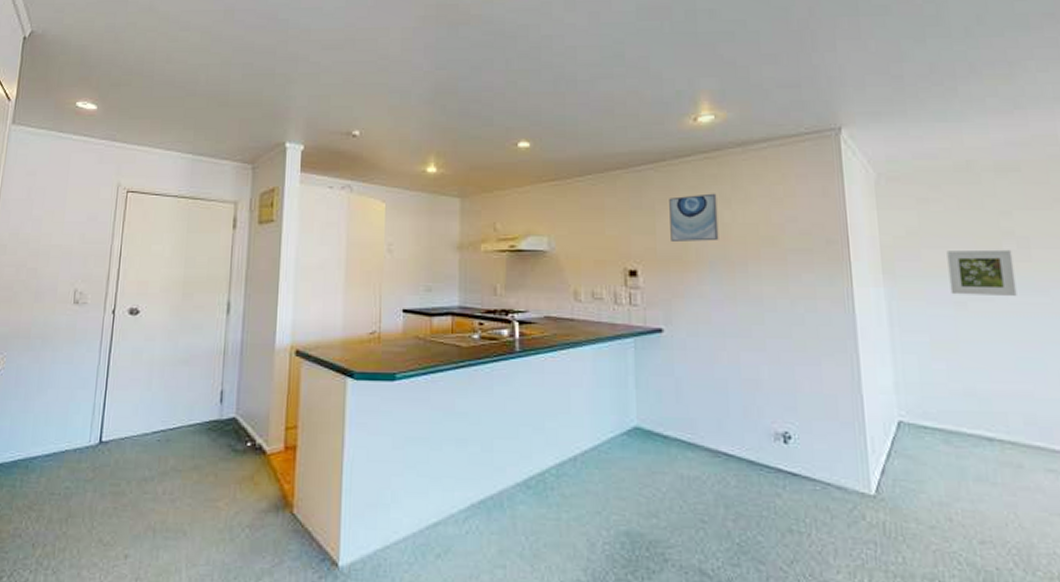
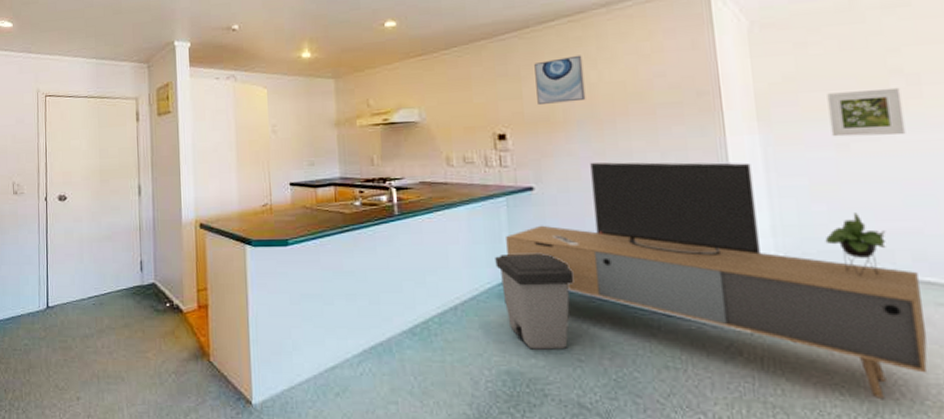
trash can: none [620,401,700,509] -> present [495,254,574,350]
media console: none [632,305,1039,568] -> present [506,162,928,399]

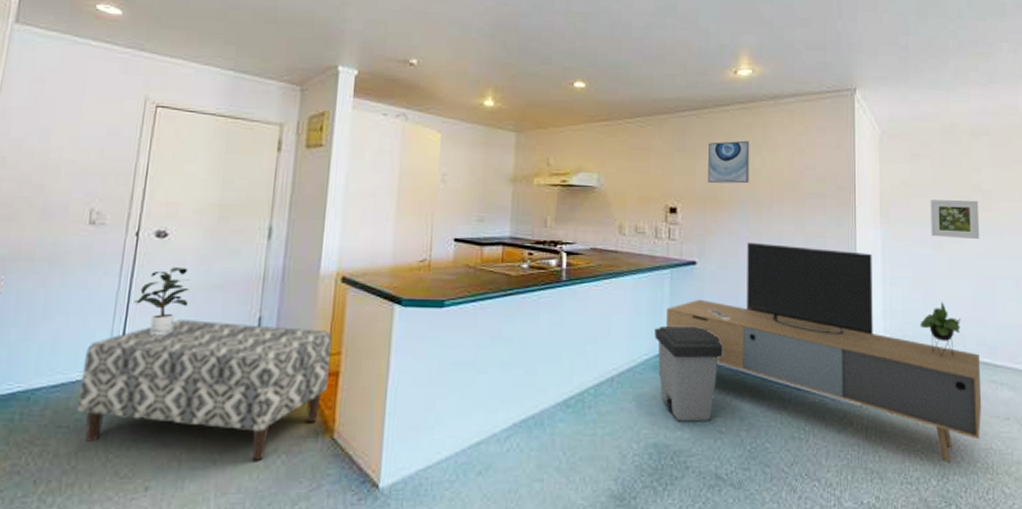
bench: none [24,265,201,378] -> present [77,320,333,460]
potted plant: none [51,223,88,279] -> present [134,267,190,336]

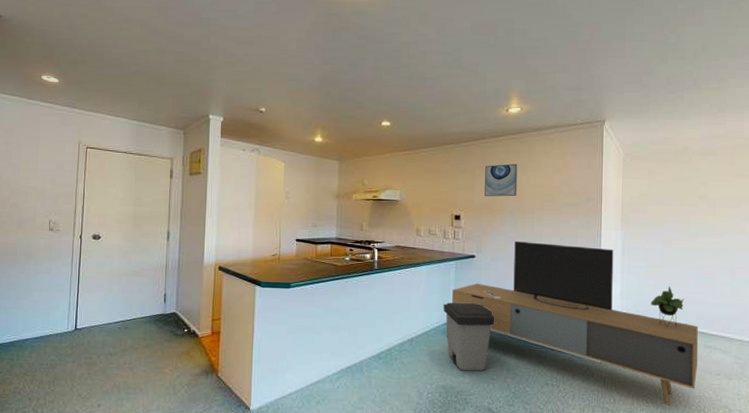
bench: present [77,320,333,460] -> none [52,295,215,389]
potted plant: present [134,267,190,336] -> none [82,260,118,306]
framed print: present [930,199,980,240] -> none [663,207,704,239]

